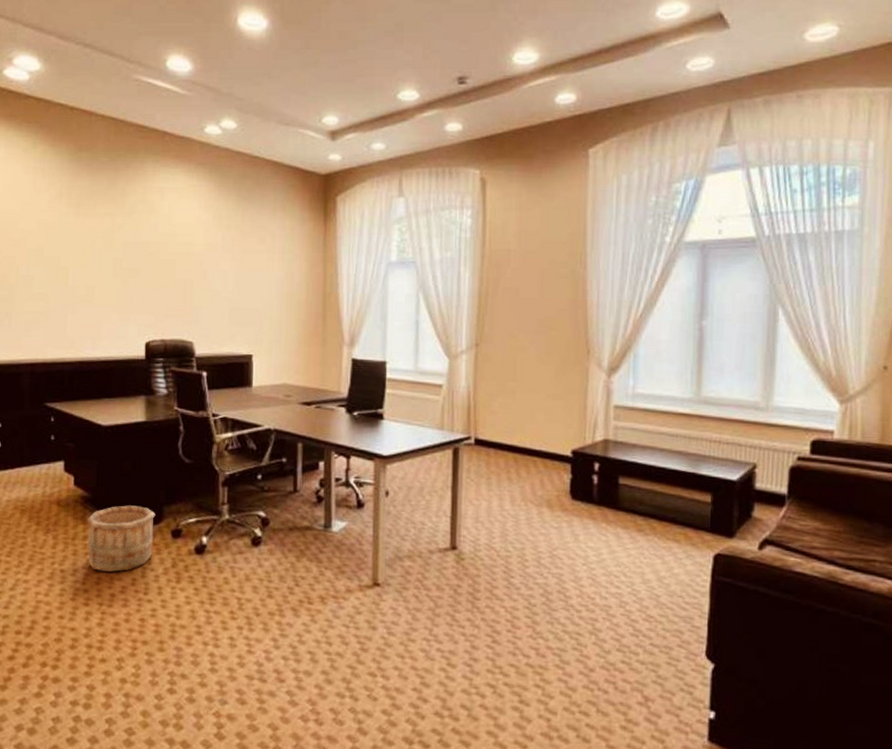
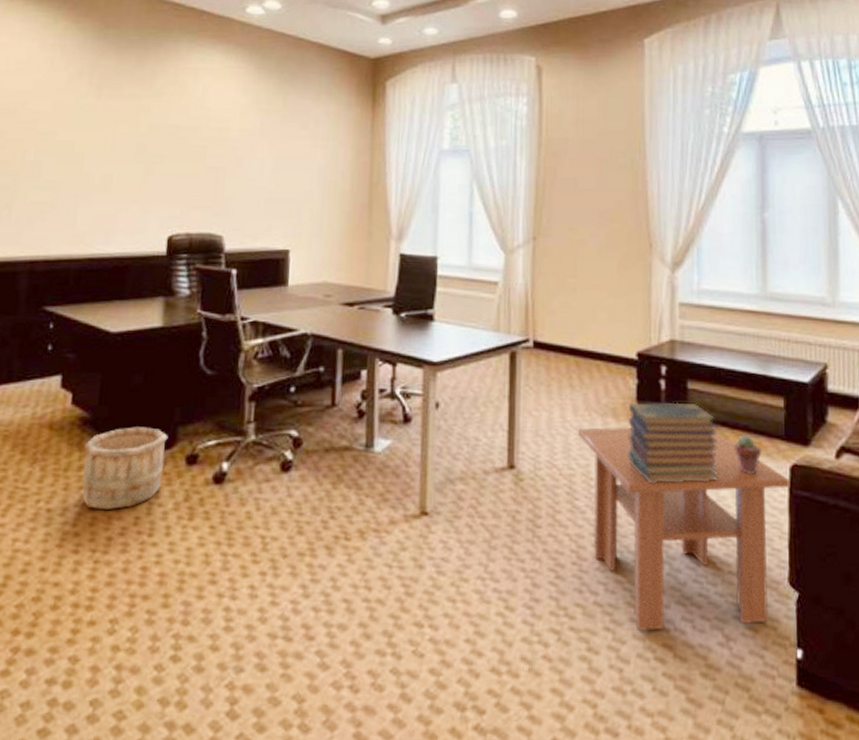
coffee table: none [514,516,713,689] -> present [577,427,790,631]
book stack: none [560,495,646,566] -> present [628,402,719,483]
potted succulent: none [661,526,687,560] -> present [734,435,762,473]

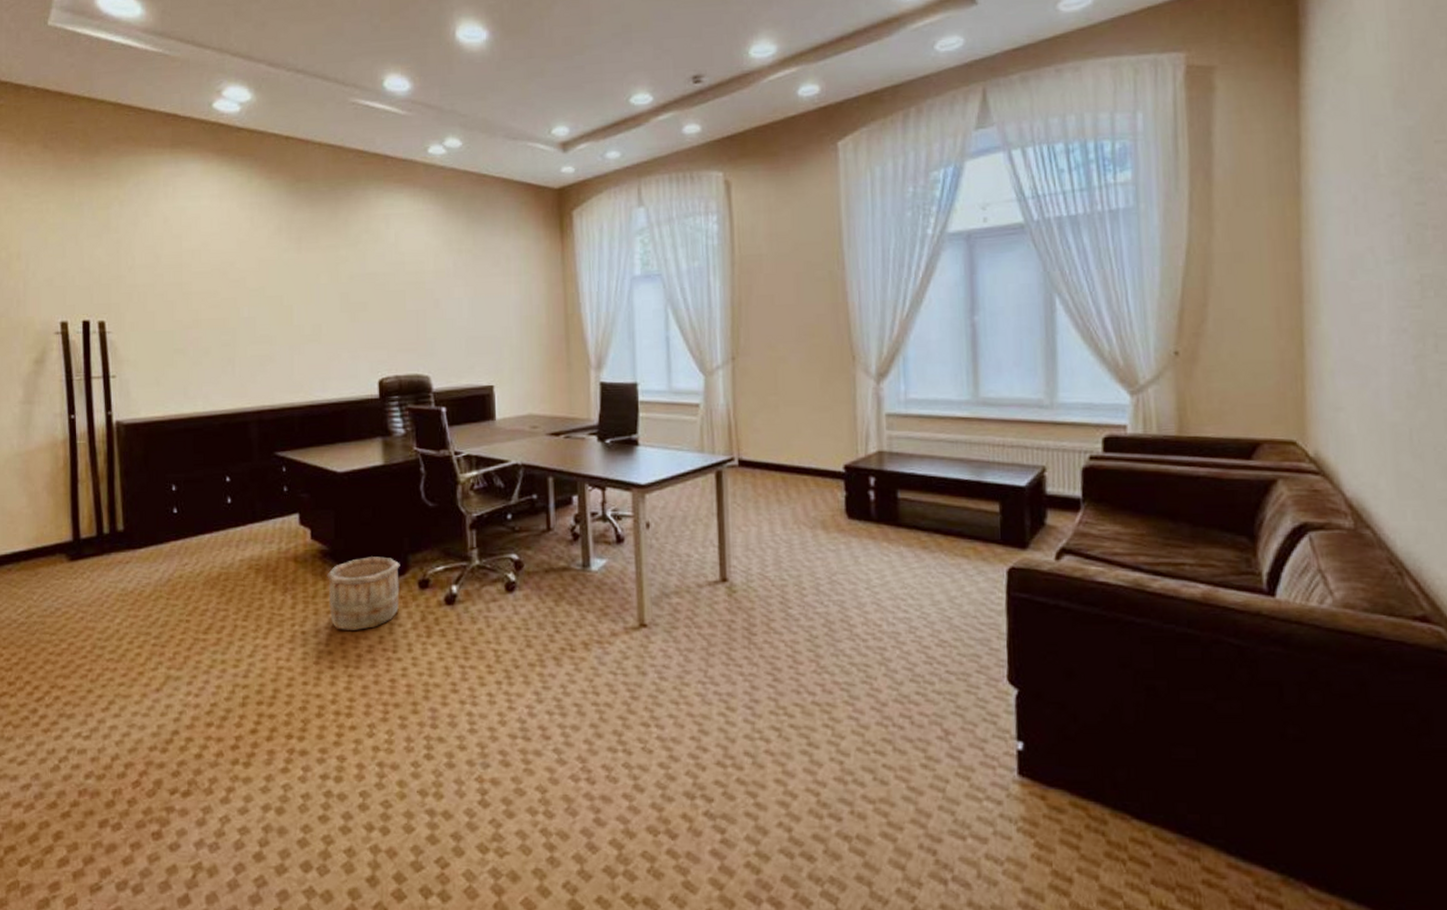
coffee table: present [577,427,790,631] -> none [787,539,1008,727]
book stack: present [628,402,719,483] -> none [838,511,933,590]
potted succulent: present [734,435,762,473] -> none [948,541,977,578]

